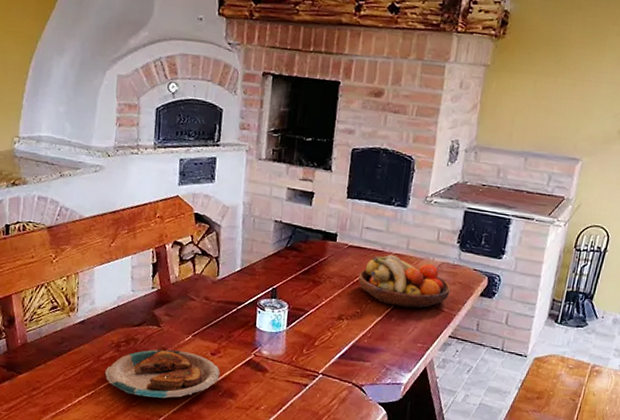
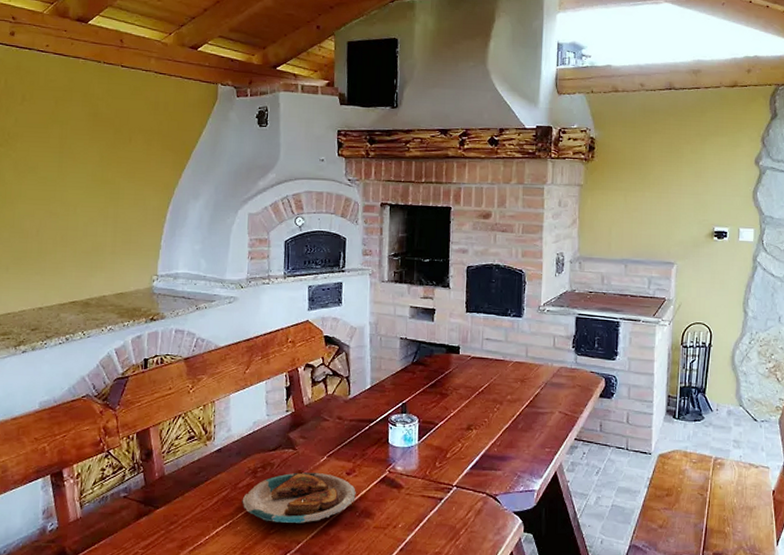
fruit bowl: present [358,254,451,309] -> none [483,362,571,414]

